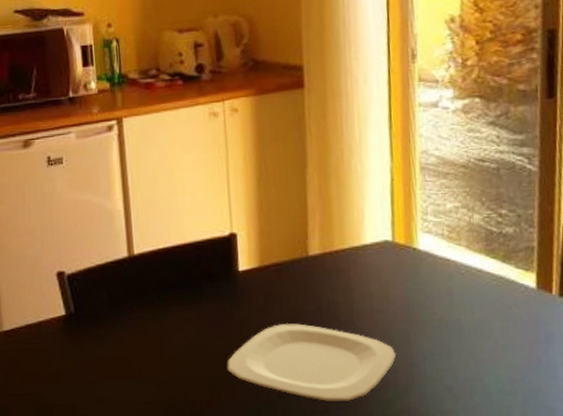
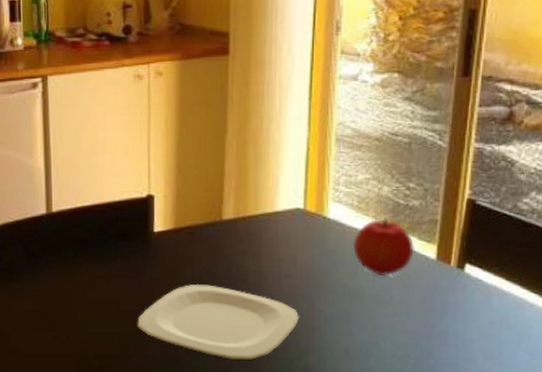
fruit: none [446,247,513,308] -> present [352,218,415,277]

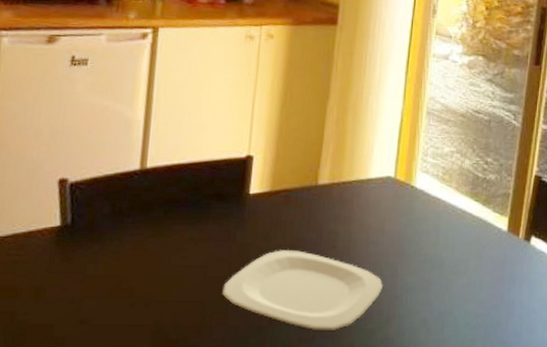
fruit: present [352,218,415,277] -> none [435,190,490,247]

